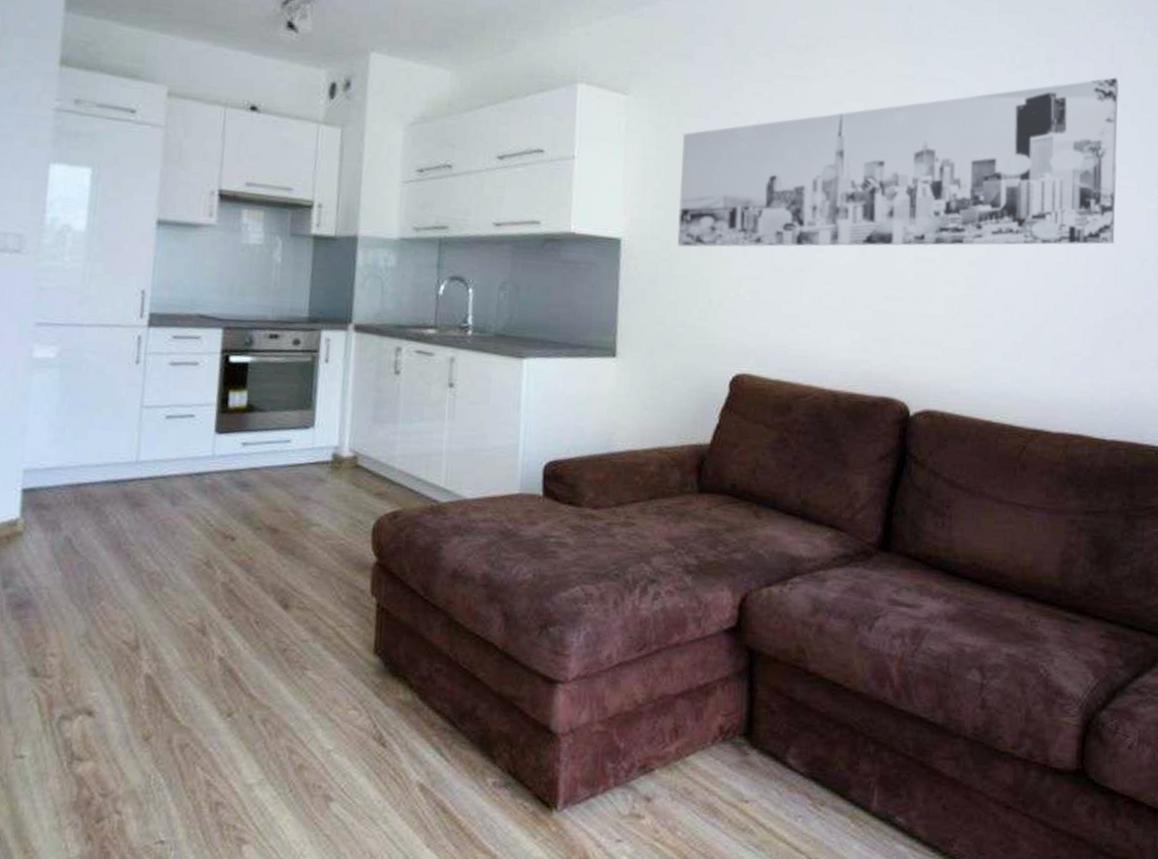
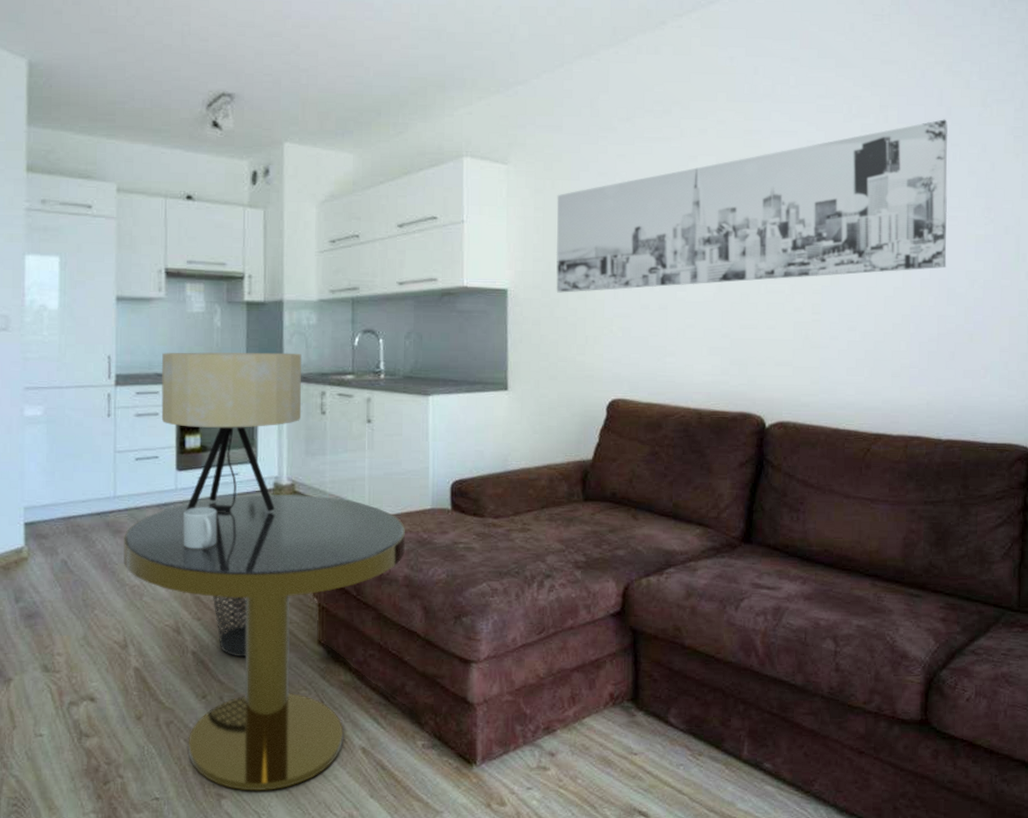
side table: none [142,467,487,836] -> present [123,494,405,791]
table lamp: none [201,290,375,489] -> present [161,352,302,512]
mug: none [217,479,261,531] -> present [183,507,217,549]
wastebasket: none [248,589,291,667] -> present [212,596,247,658]

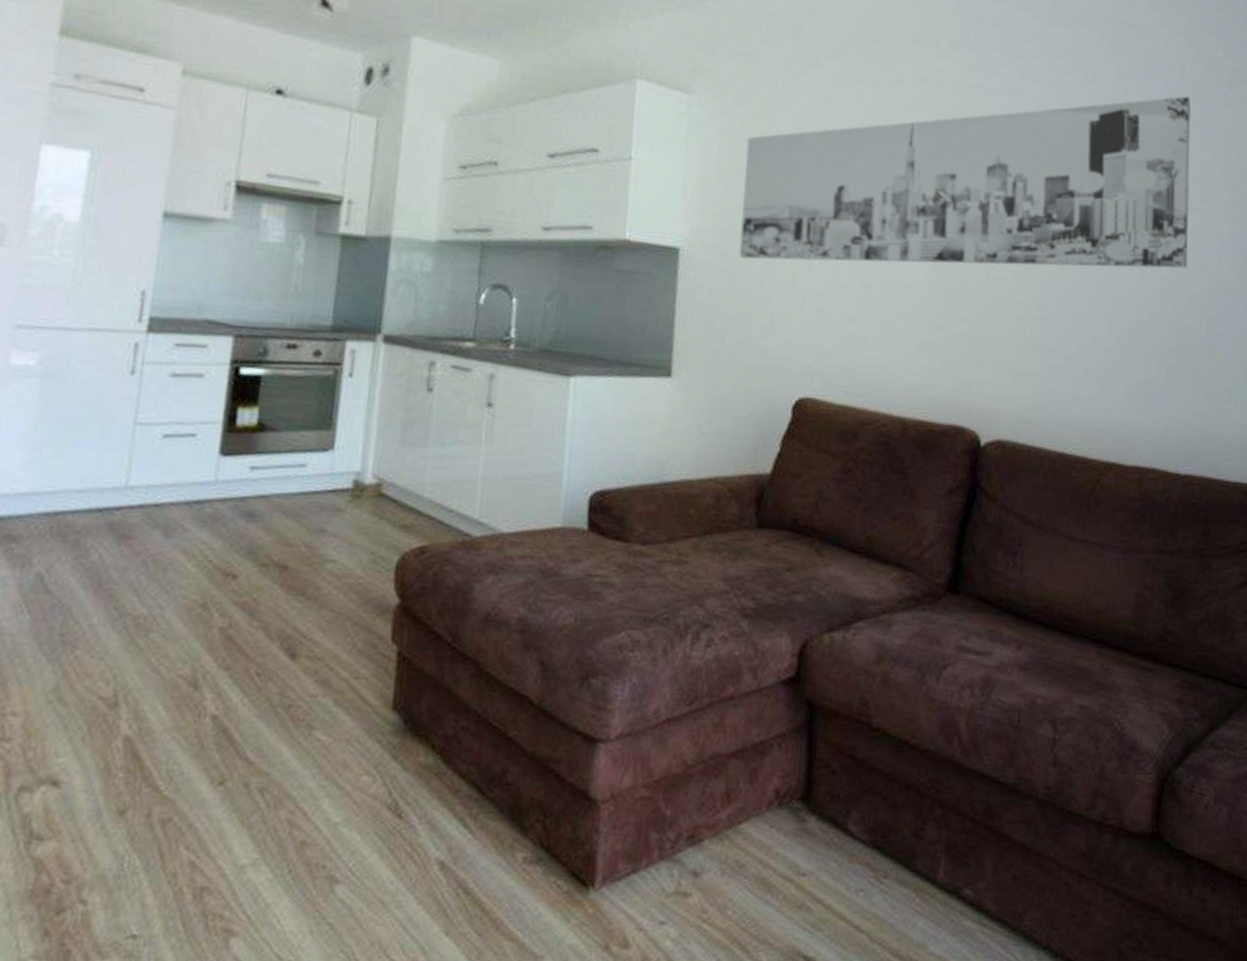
side table: present [123,494,405,791] -> none [127,495,525,926]
table lamp: present [161,352,302,512] -> none [206,293,408,520]
mug: present [183,507,217,549] -> none [217,508,270,568]
wastebasket: present [212,596,247,658] -> none [249,635,300,726]

